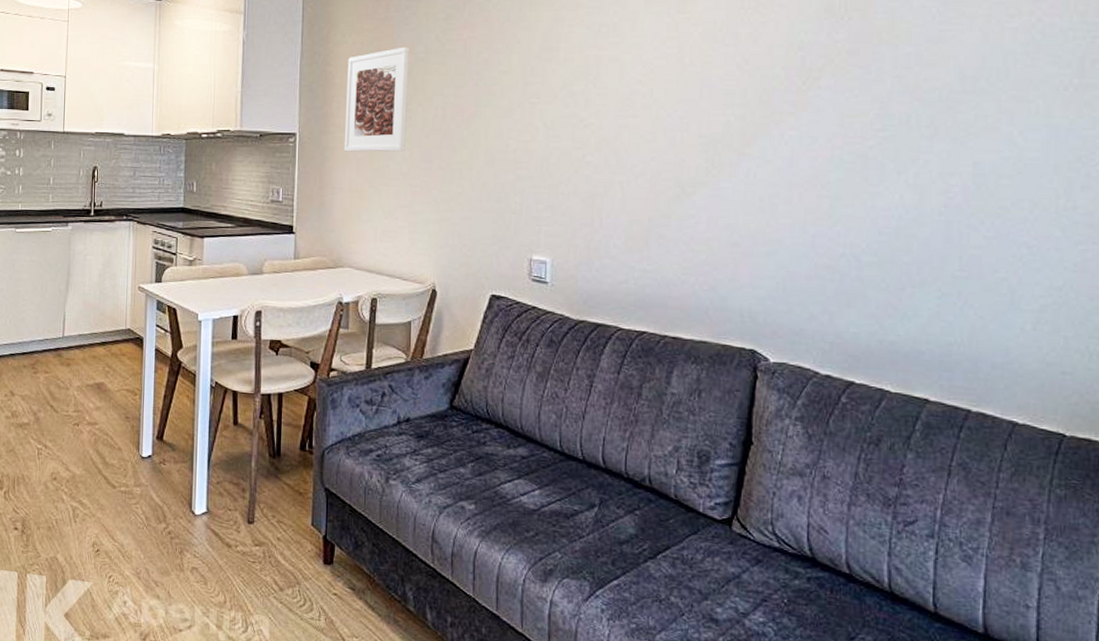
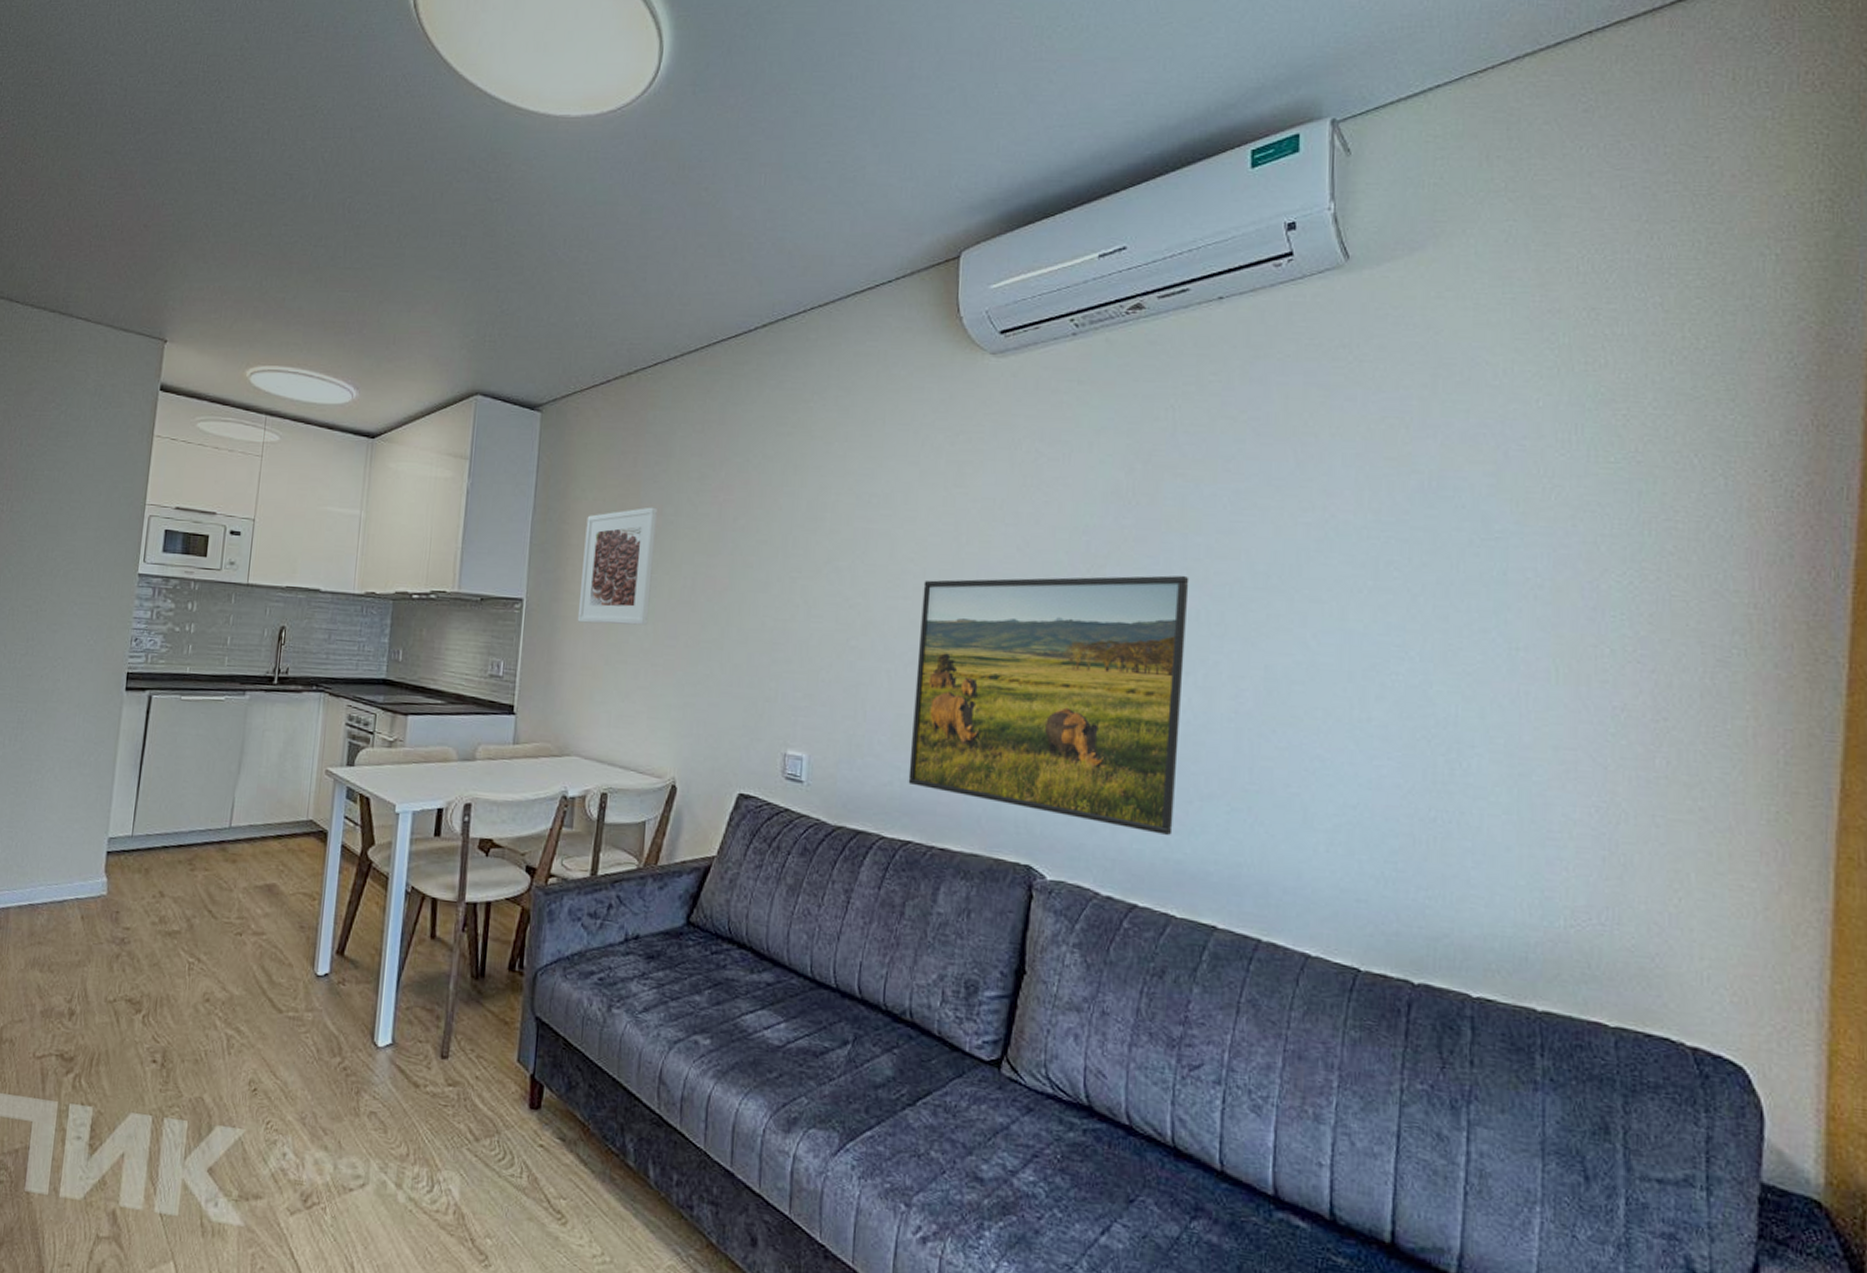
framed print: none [642,83,900,320] -> present [908,575,1189,836]

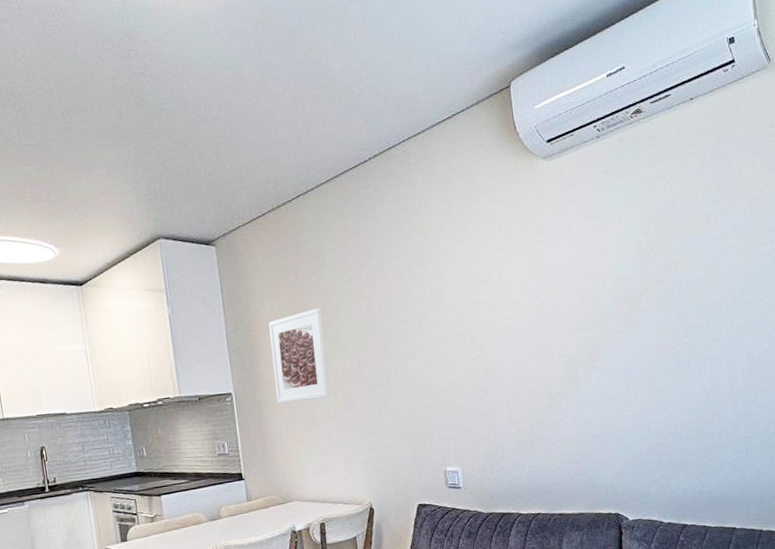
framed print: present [908,575,1189,836] -> none [521,301,703,477]

